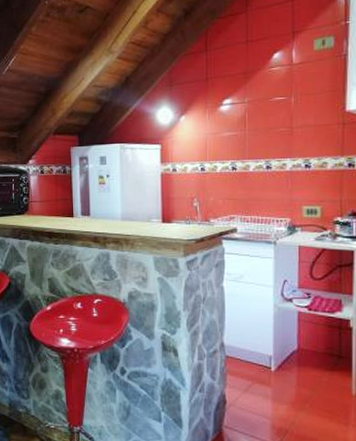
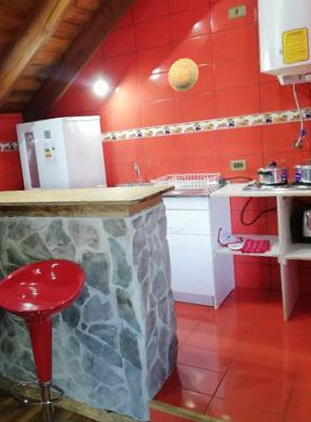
decorative plate: none [239,89,276,126] -> present [167,58,200,92]

